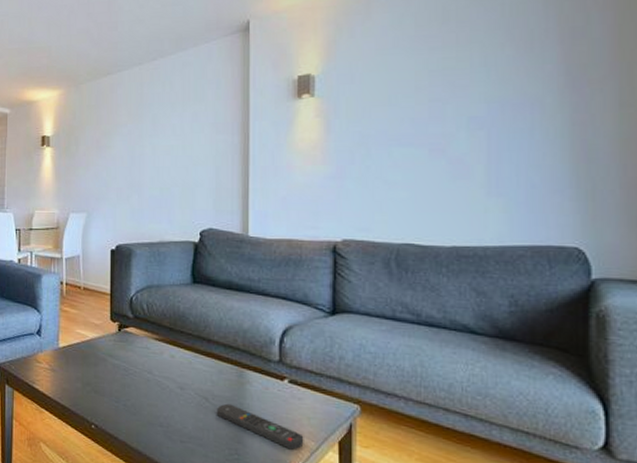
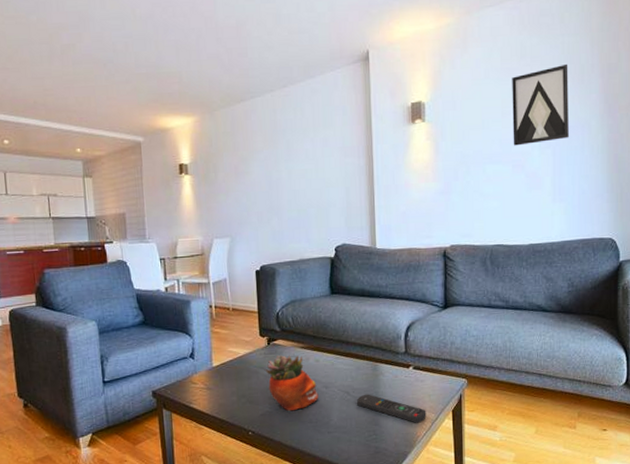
succulent planter: none [113,343,172,410] -> present [264,354,319,412]
wall art: none [430,28,511,126] -> present [512,63,569,146]

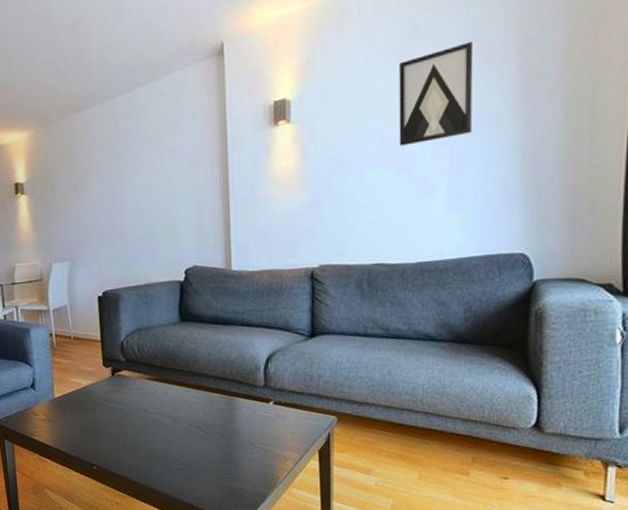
succulent planter: present [264,354,319,412] -> none [108,386,168,446]
remote control: present [357,394,427,423] -> none [210,430,289,463]

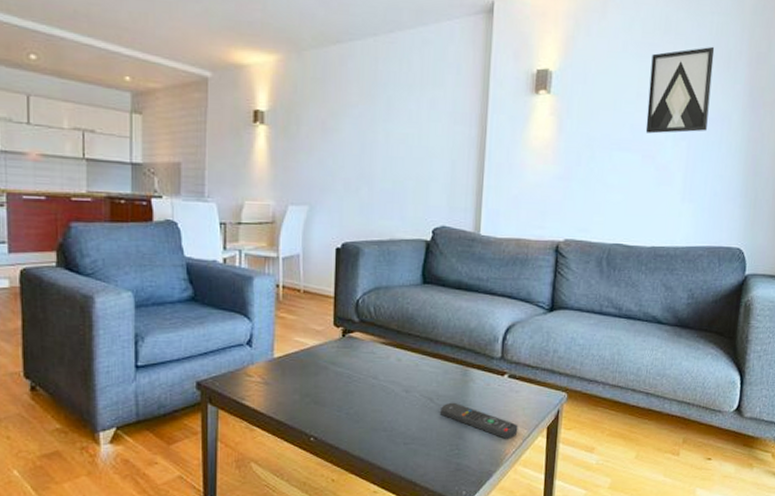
remote control: none [210,430,289,463] -> present [441,402,518,439]

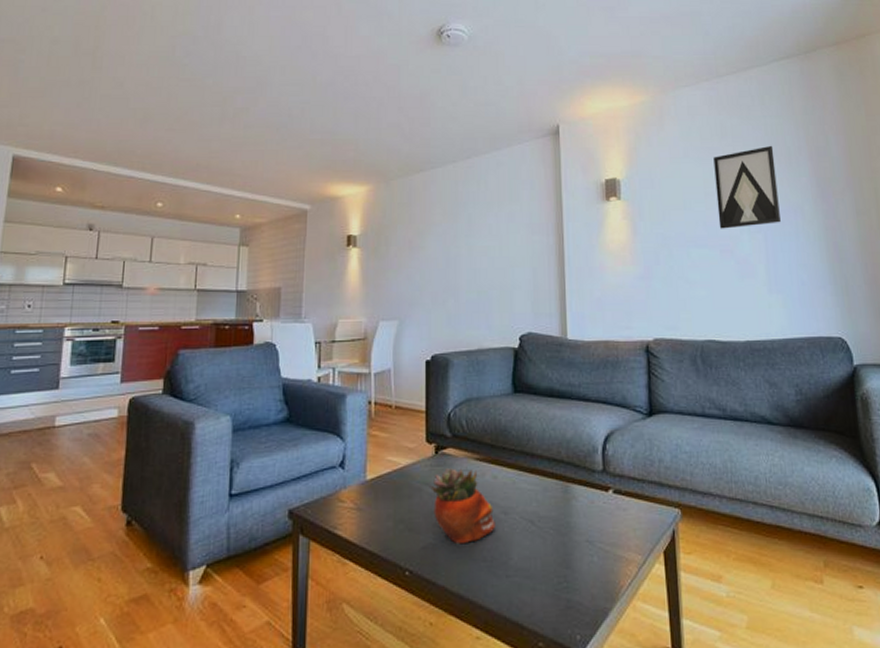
succulent planter: none [335,349,397,417] -> present [429,467,496,545]
remote control: present [441,402,518,439] -> none [544,524,631,568]

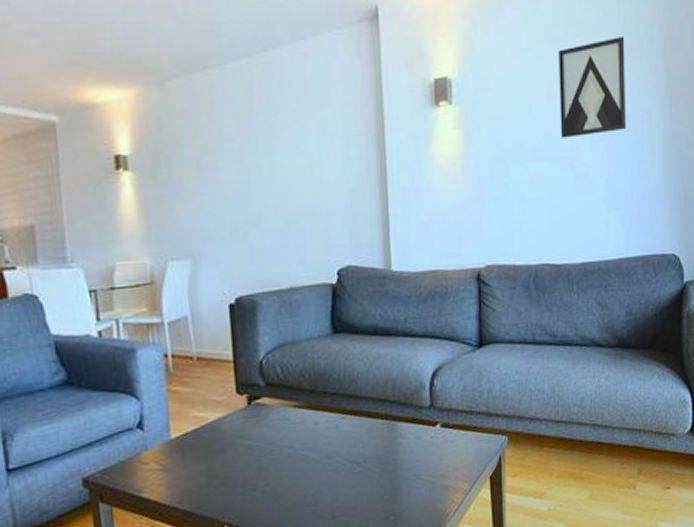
succulent planter: present [429,467,496,545] -> none [243,417,319,493]

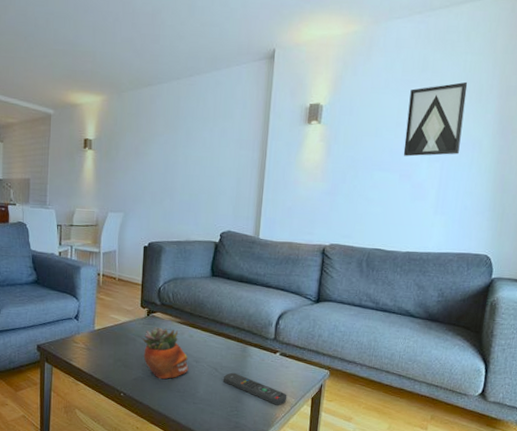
succulent planter: none [243,417,319,493] -> present [141,326,189,380]
remote control: none [370,462,458,497] -> present [223,372,287,405]

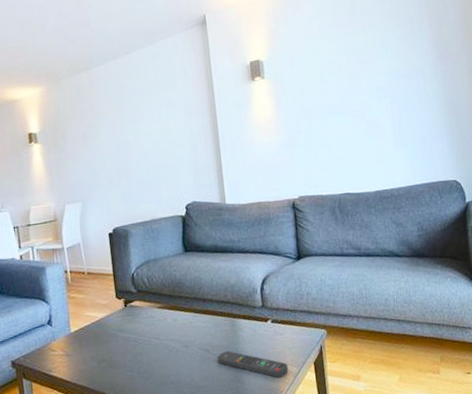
succulent planter: present [141,326,189,380] -> none [122,315,179,374]
wall art: present [403,81,468,157] -> none [345,16,405,97]

